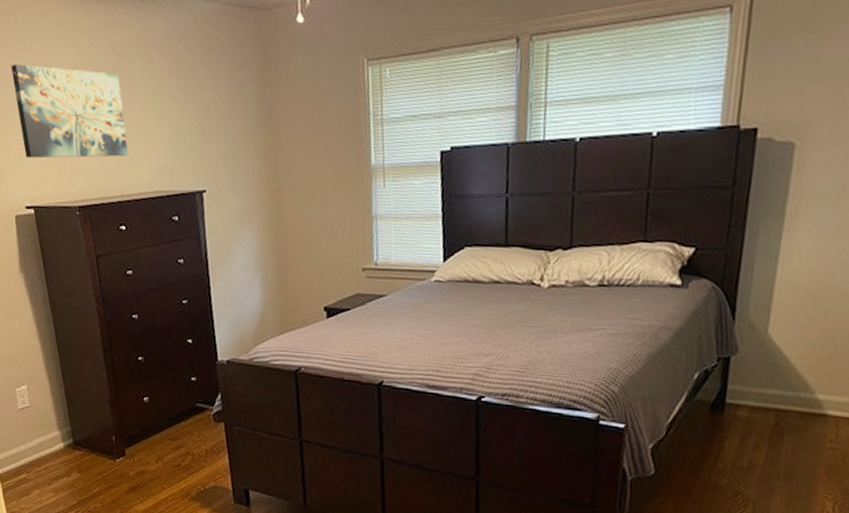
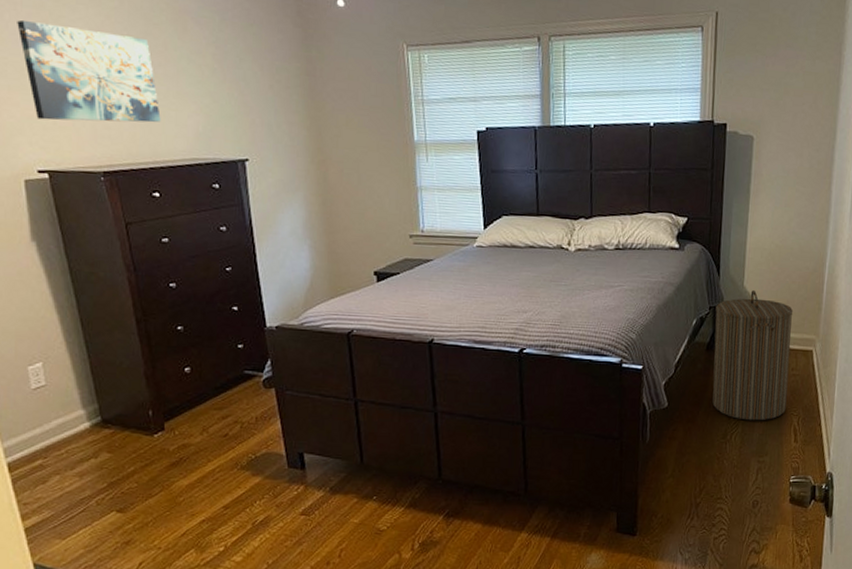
laundry hamper: none [714,339,838,502] -> present [712,290,794,421]

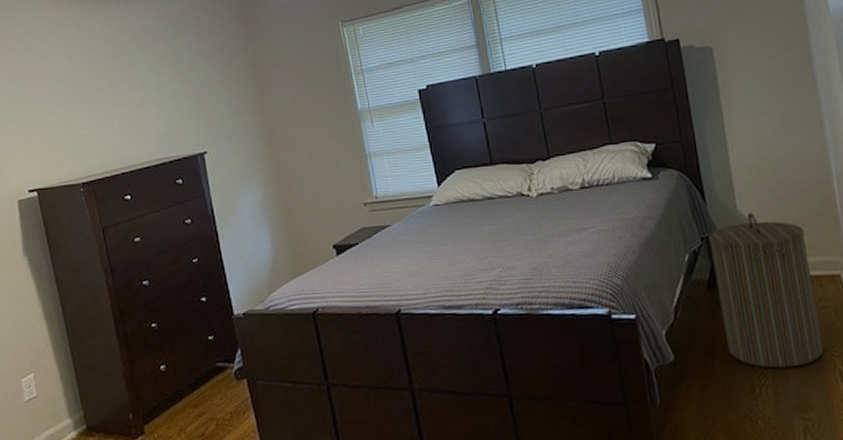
wall art: present [17,19,161,123] -> none [11,59,129,145]

